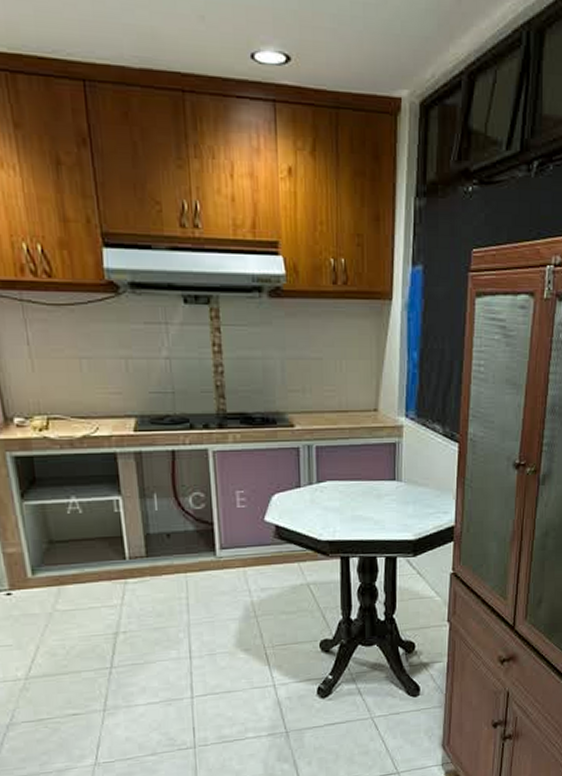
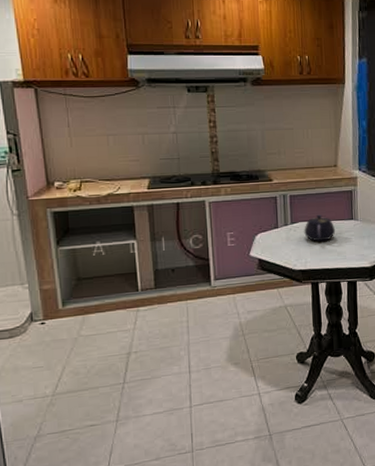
teapot: none [333,471,372,506] -> present [304,214,335,242]

